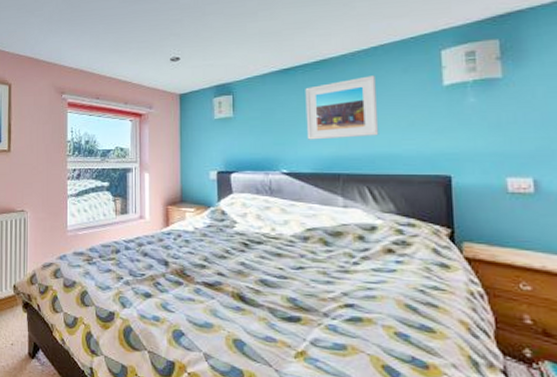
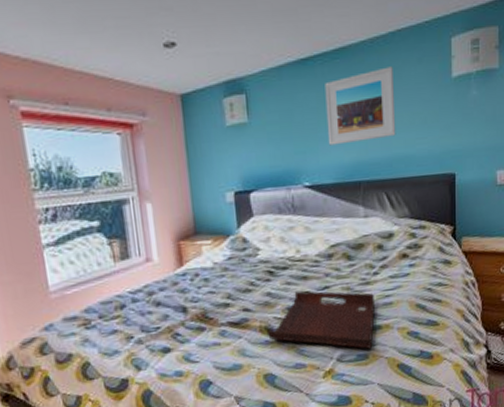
serving tray: none [240,266,354,340] -> present [268,290,375,349]

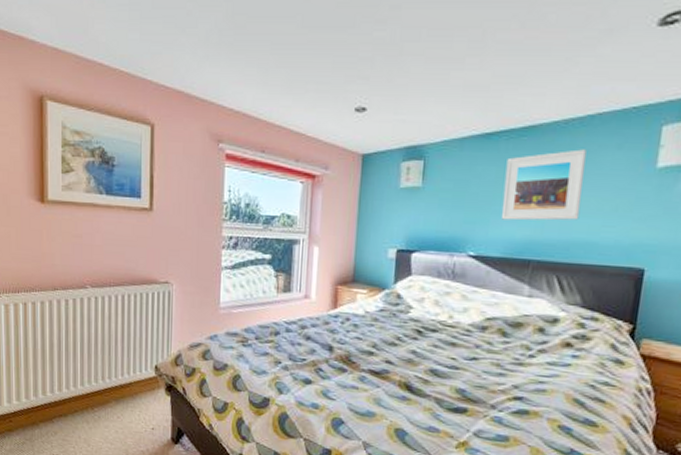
serving tray: present [268,290,375,349] -> none [406,355,526,432]

